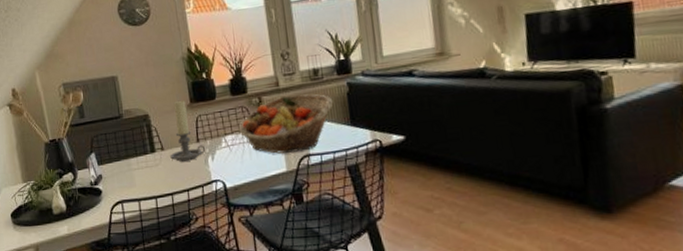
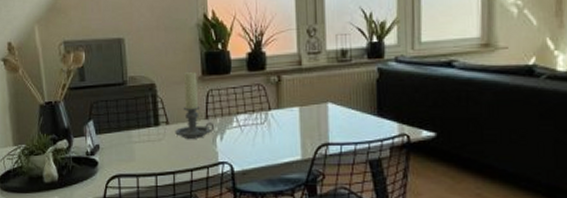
fruit basket: present [239,94,334,154] -> none [253,76,360,139]

